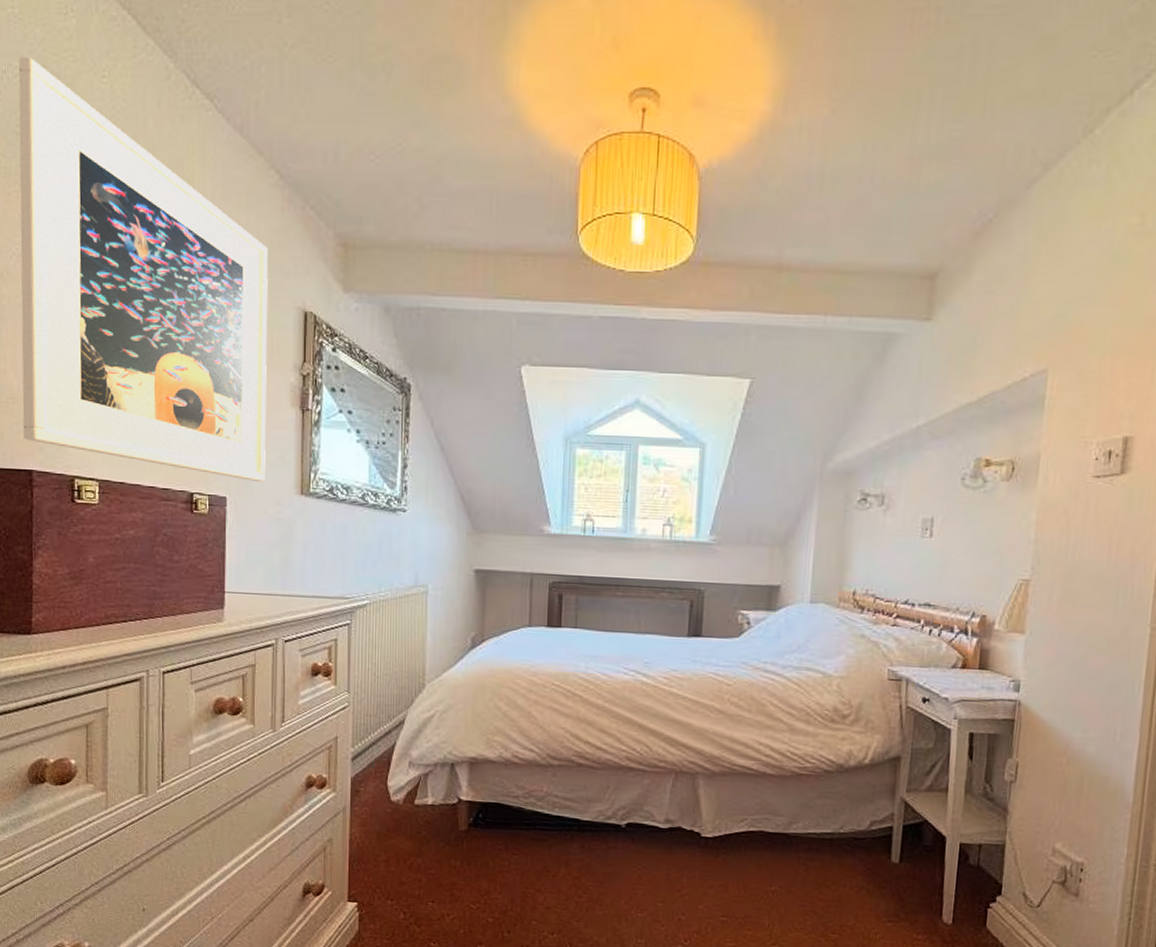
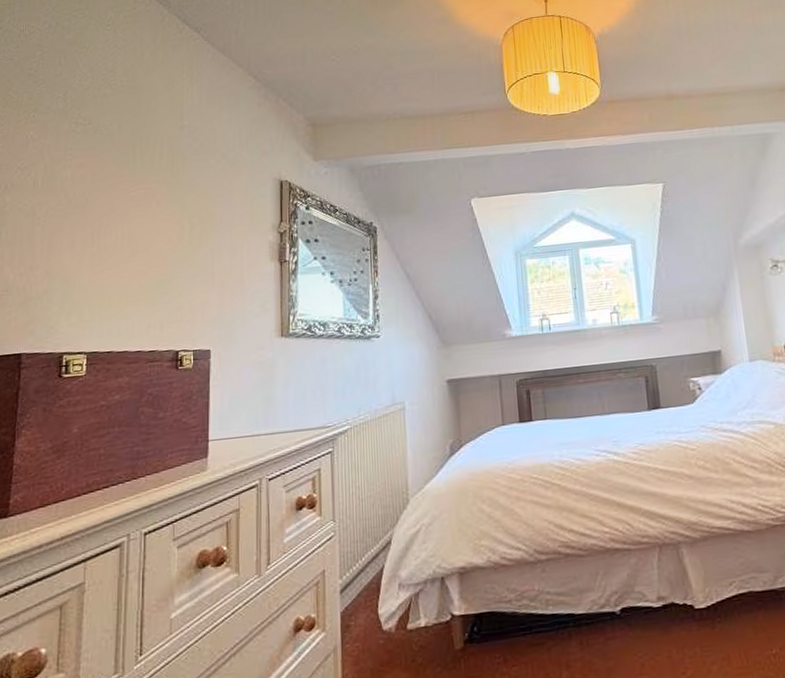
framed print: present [18,57,268,483] -> none [15,18,248,332]

